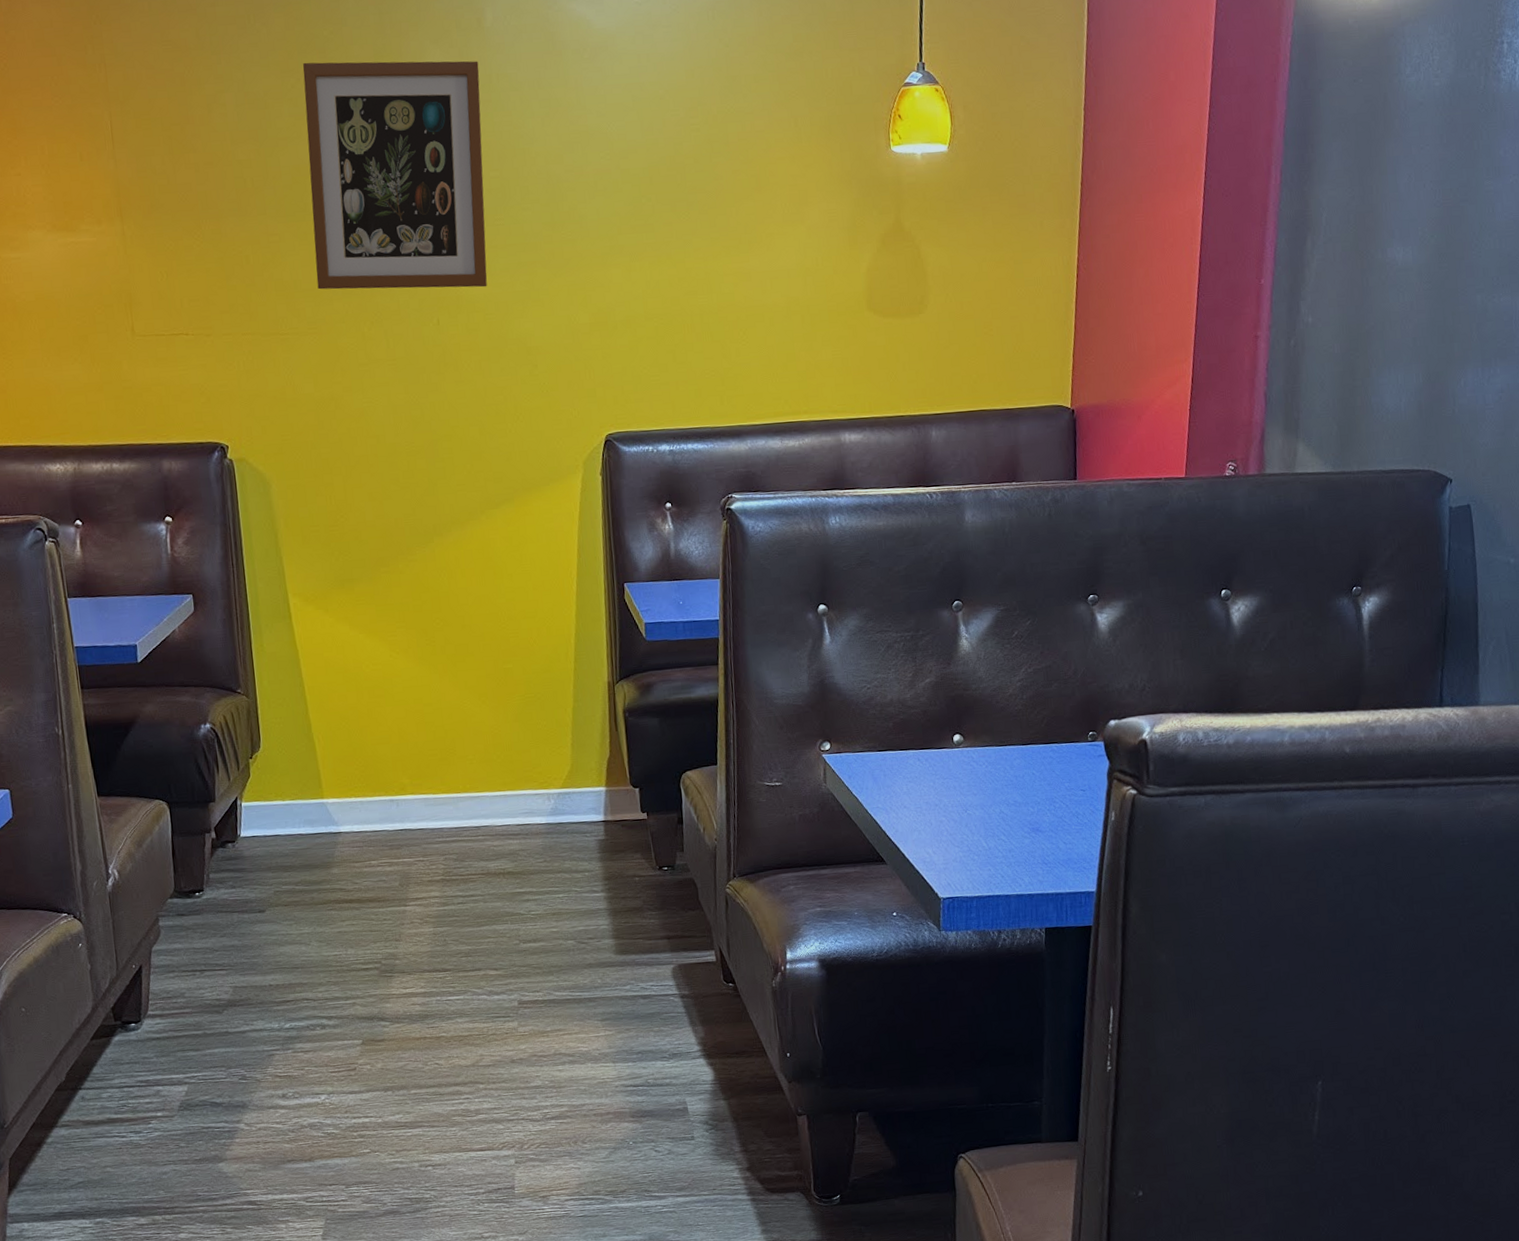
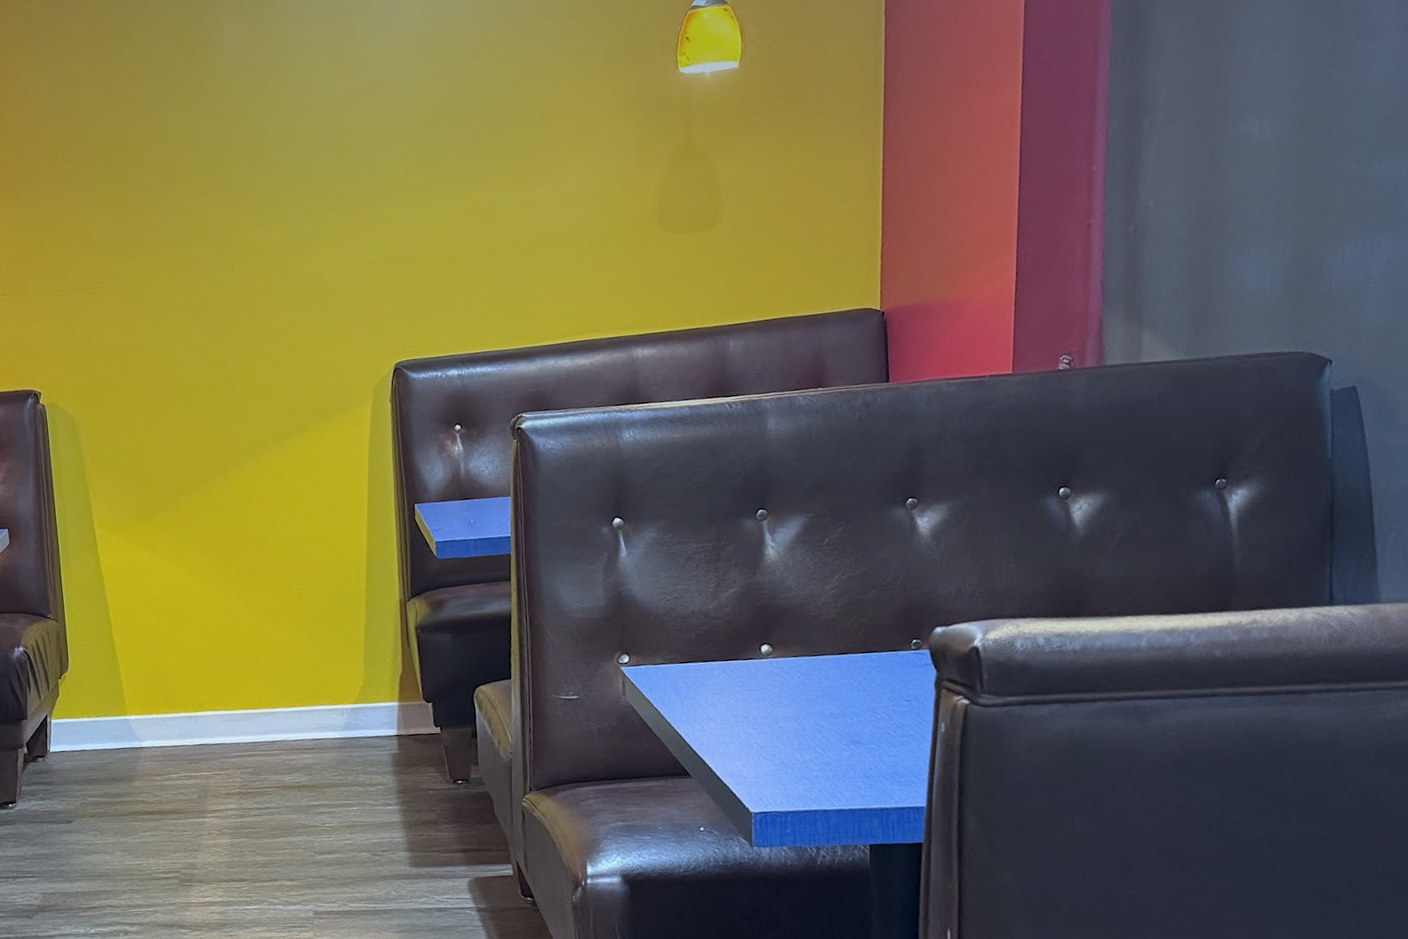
wall art: present [303,61,487,290] -> none [109,27,279,247]

